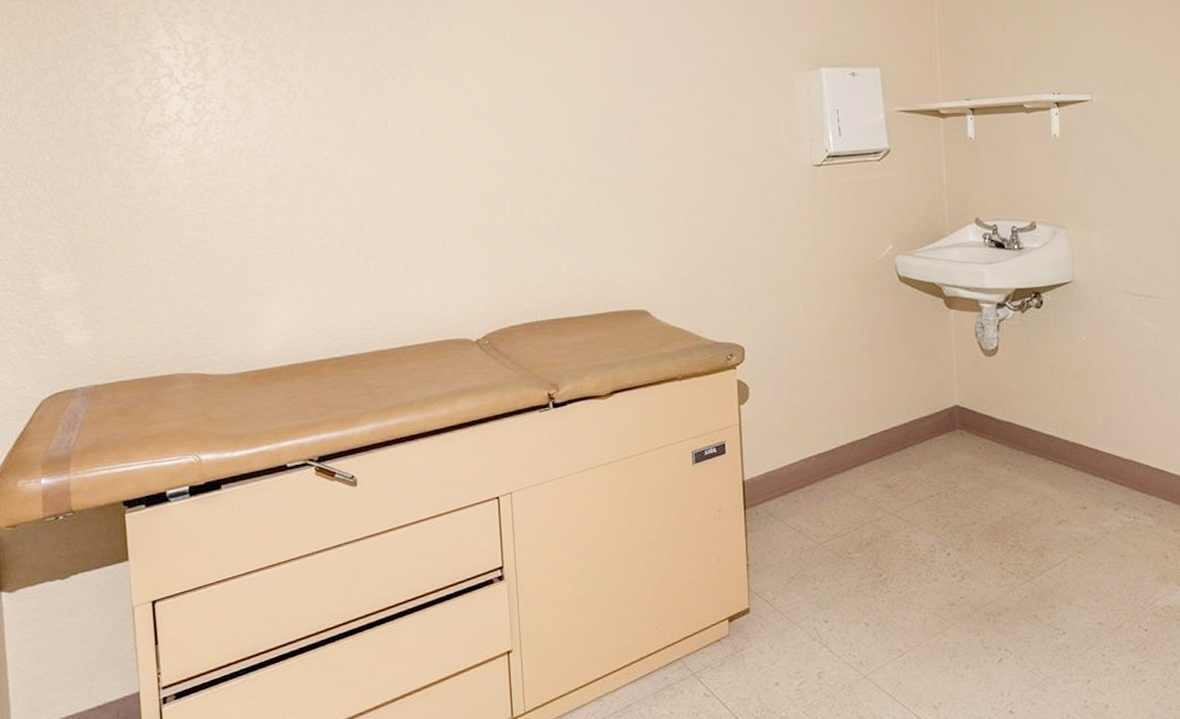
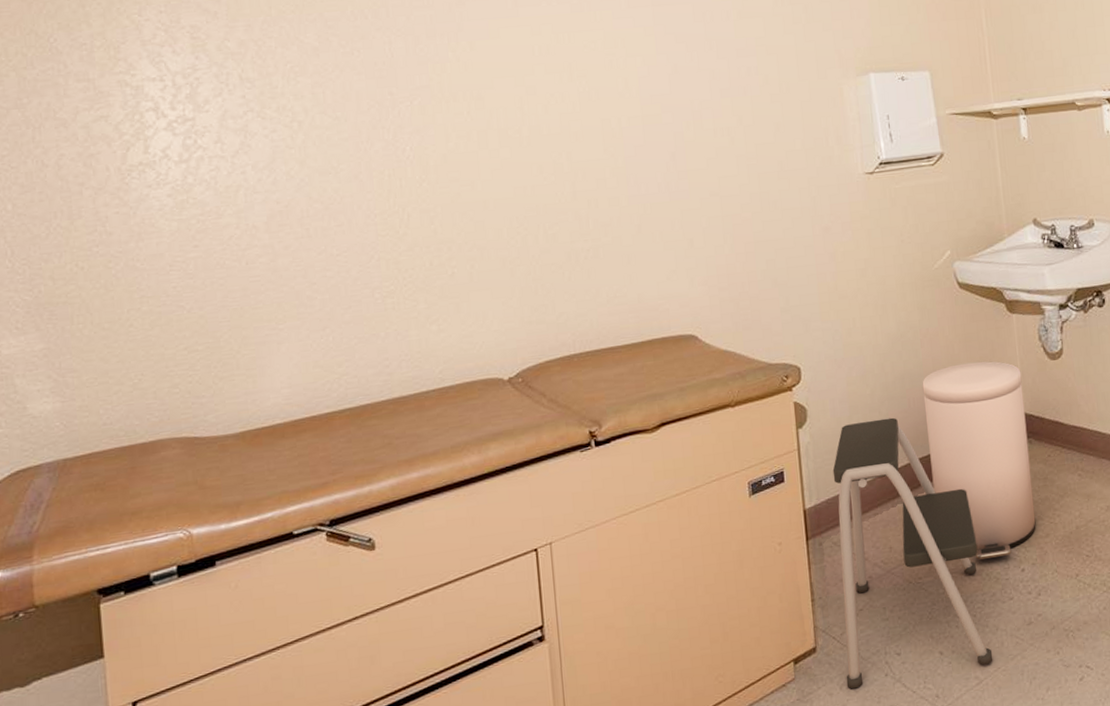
step stool: none [771,401,916,650] -> present [832,417,993,689]
pedal bin: none [859,353,964,541] -> present [922,361,1036,560]

